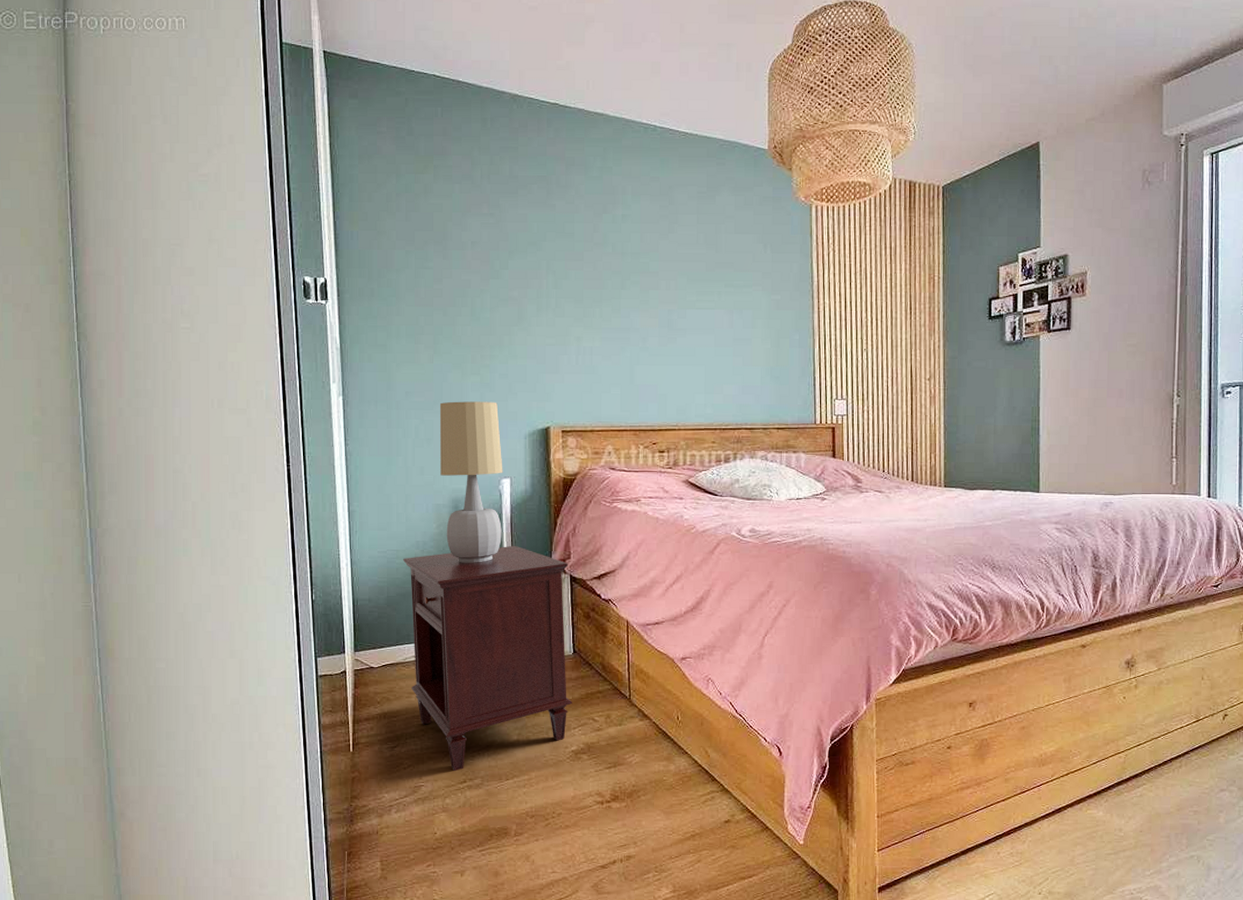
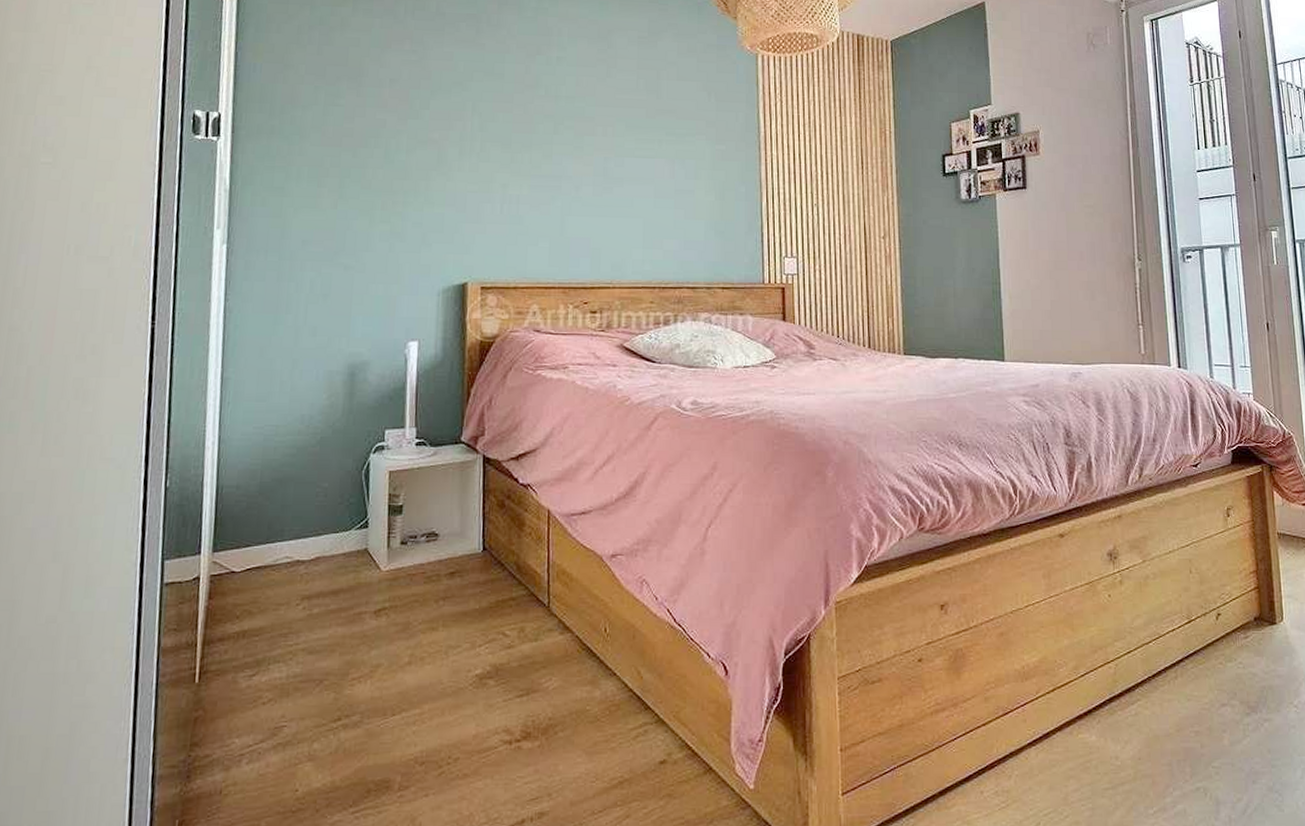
nightstand: present [403,545,573,771] -> none [280,419,481,705]
table lamp: present [439,401,503,563] -> none [336,252,411,441]

